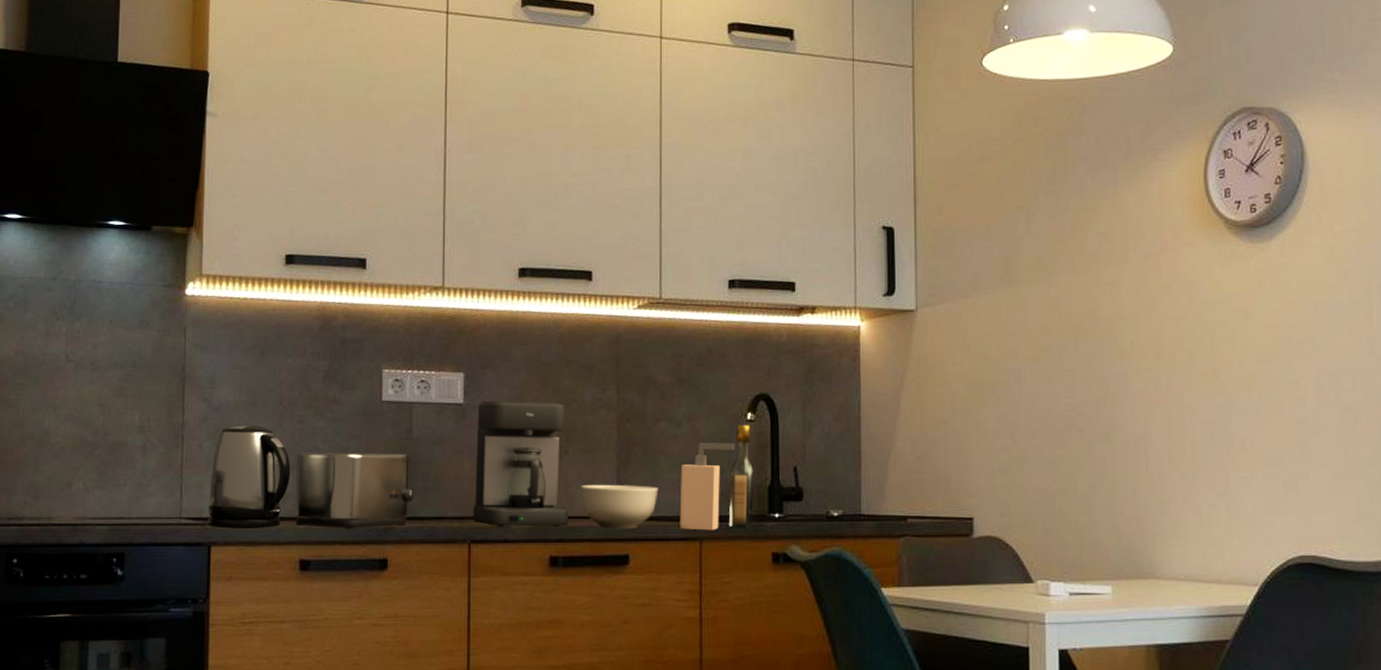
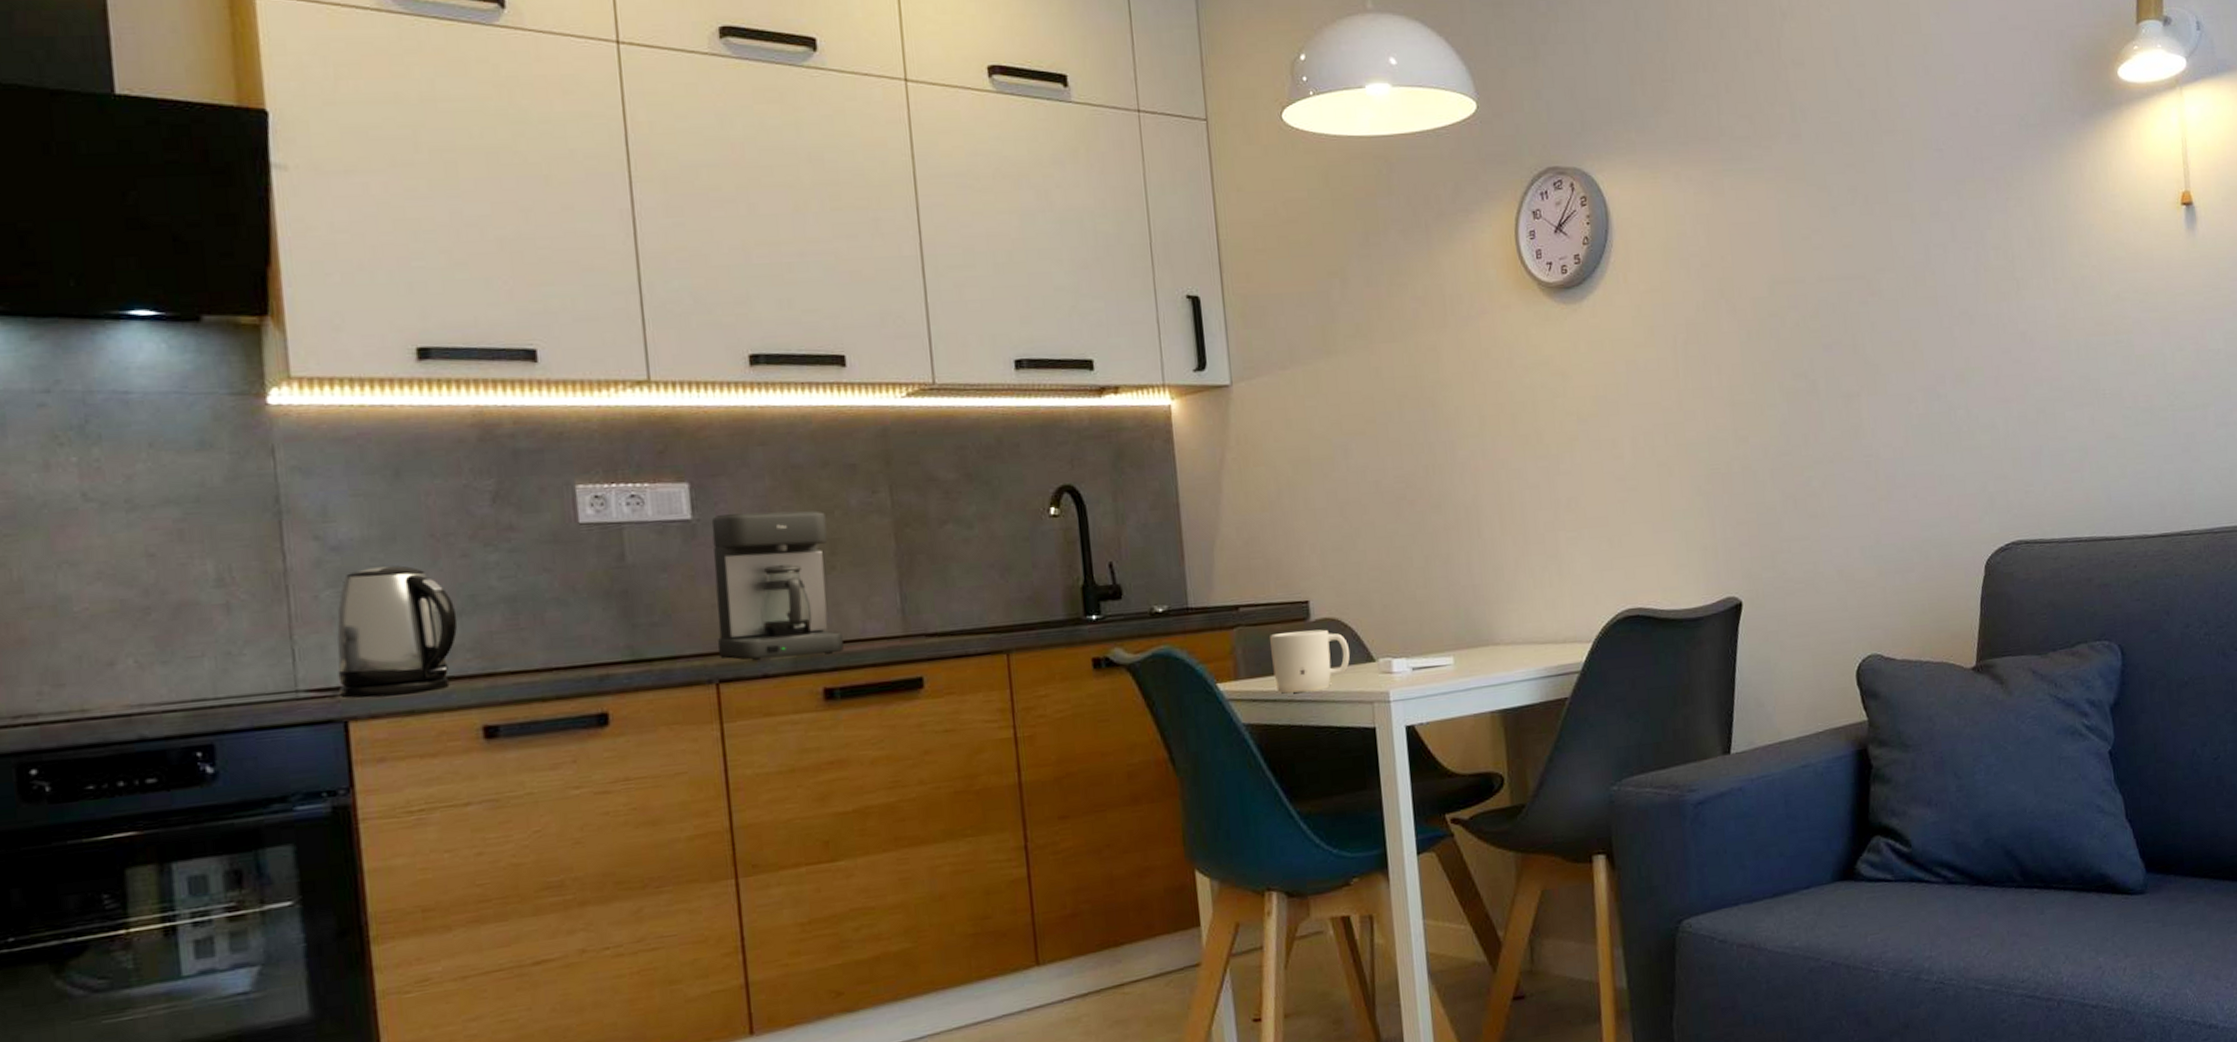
toaster: present [294,451,414,530] -> none [462,584,636,686]
bowl: present [580,484,658,529] -> none [854,597,952,650]
soap dispenser: present [679,443,735,531] -> none [976,542,1039,643]
bottle: present [729,425,754,528] -> none [1036,521,1067,636]
mug: none [934,546,1010,604] -> present [1270,629,1350,694]

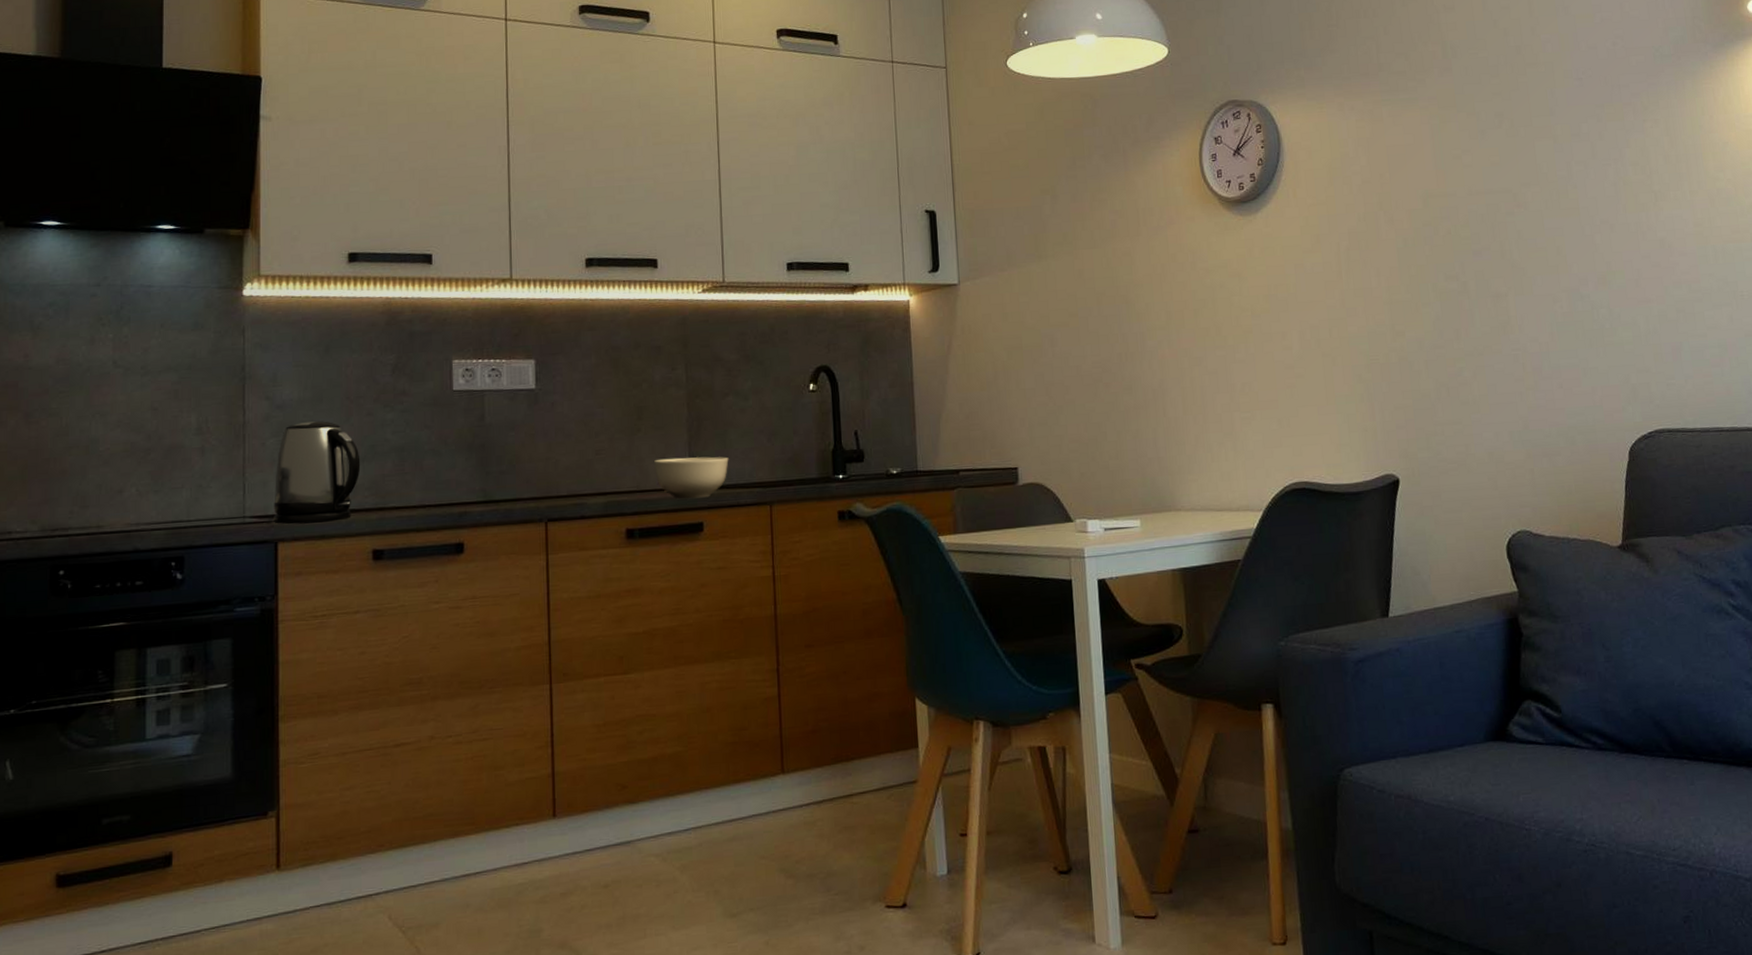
coffee maker: present [711,510,844,662] -> none [548,383,643,505]
bowl: none [854,597,952,650] -> present [653,456,729,499]
mug: present [1270,629,1350,694] -> none [984,492,1052,547]

